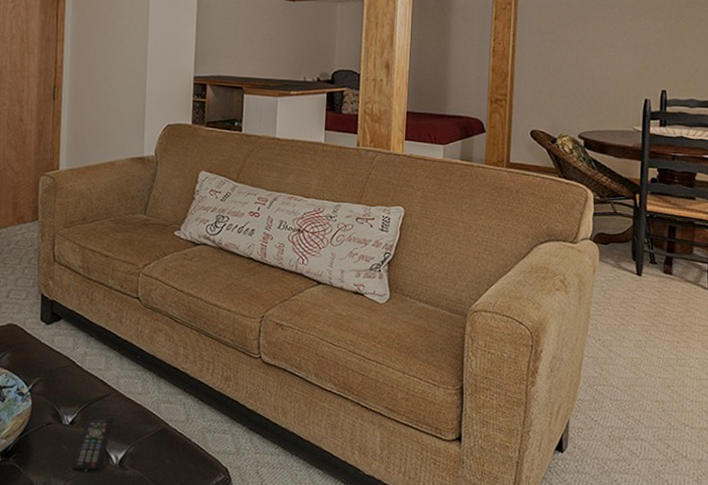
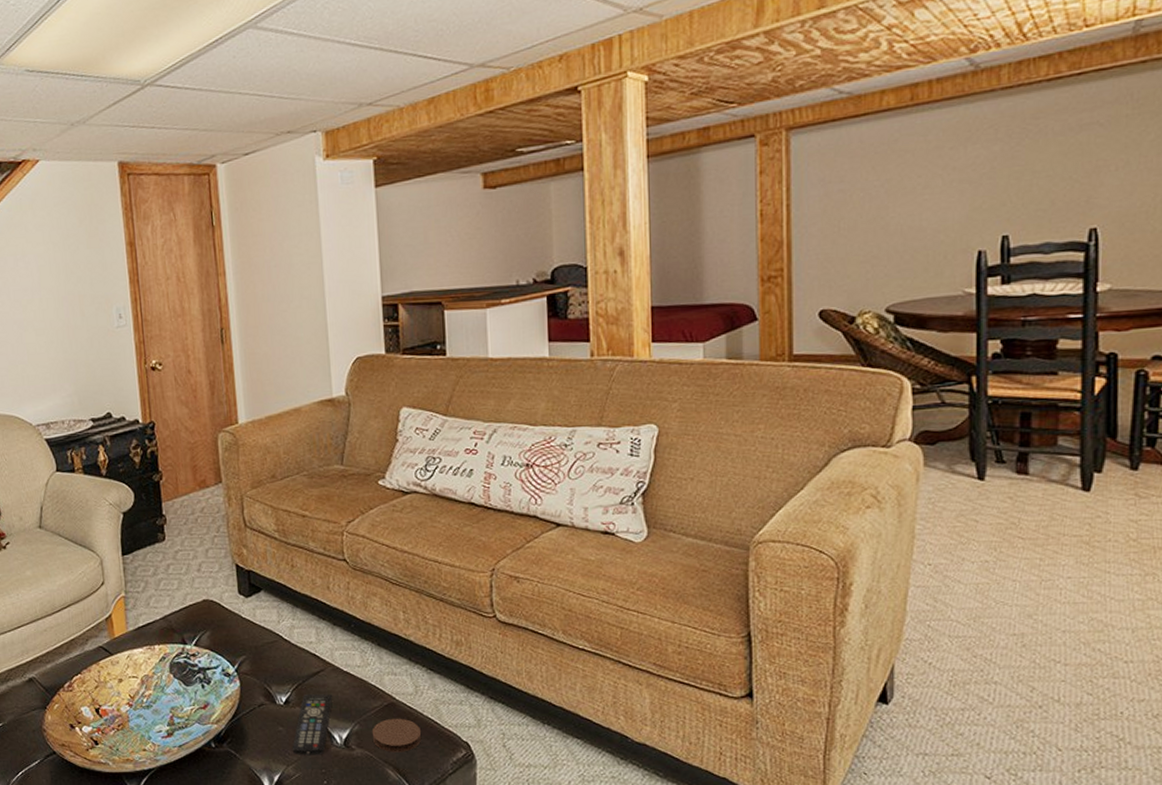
coaster: none [144,442,188,474] -> present [371,718,422,752]

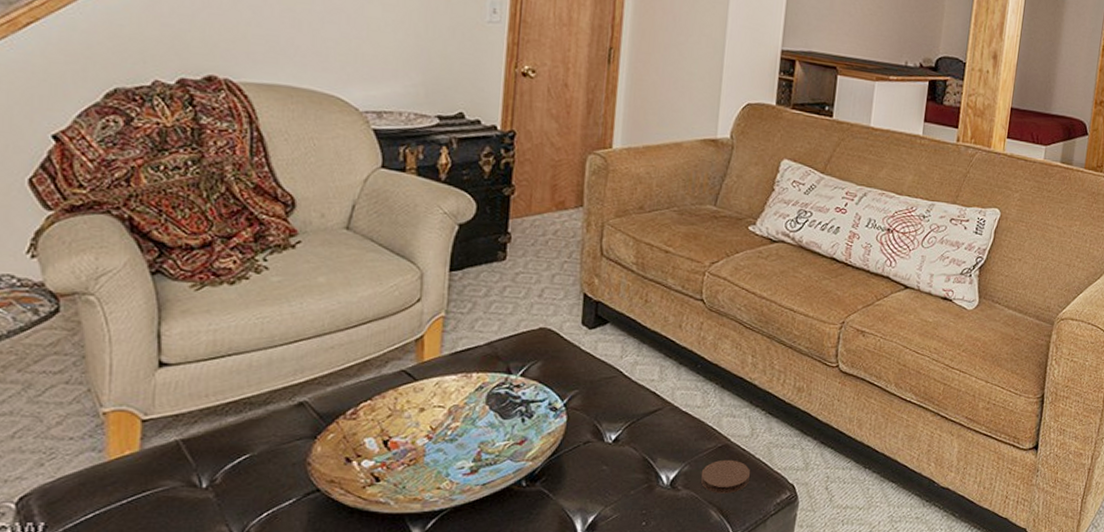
remote control: present [292,693,333,755] -> none [613,432,667,496]

